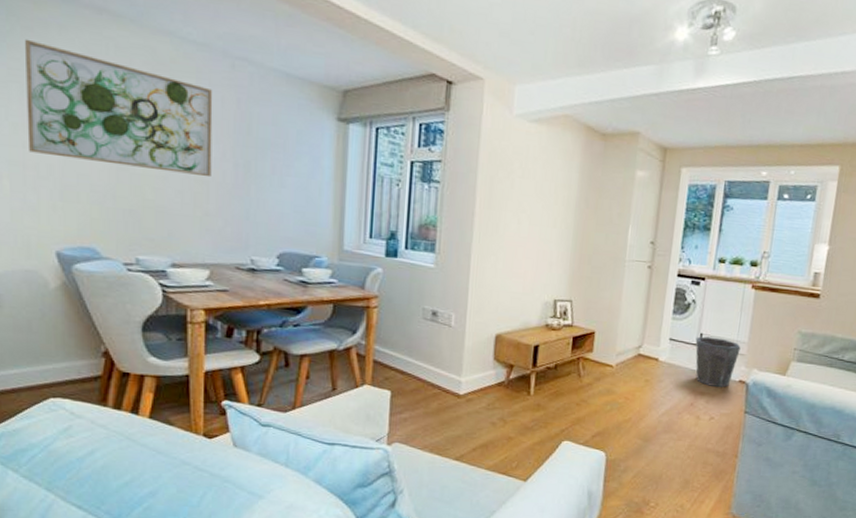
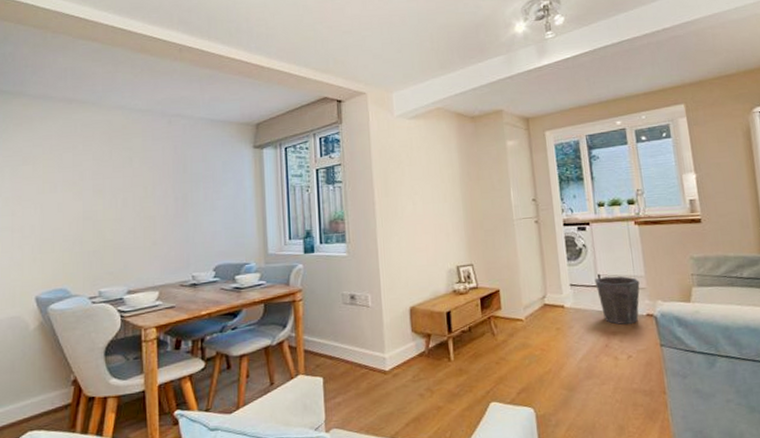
wall art: present [24,39,213,178] -> none [15,132,157,218]

